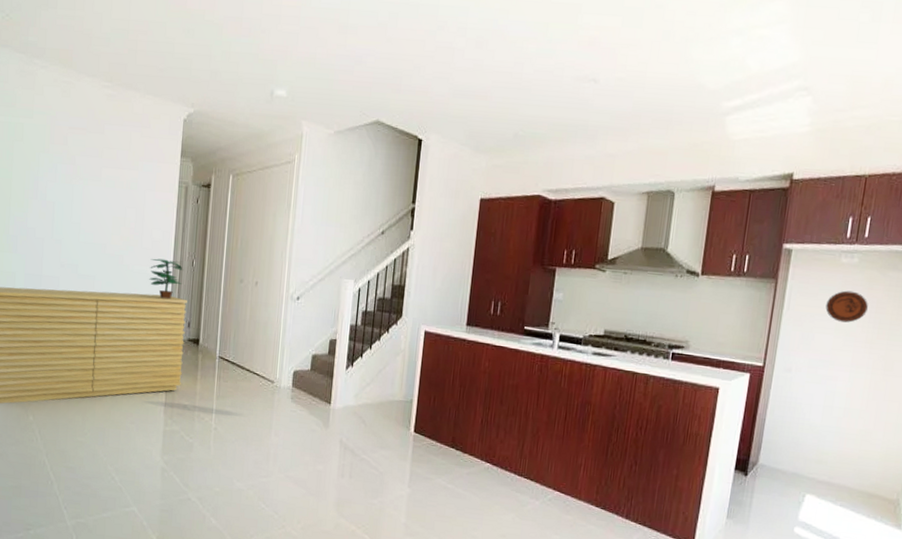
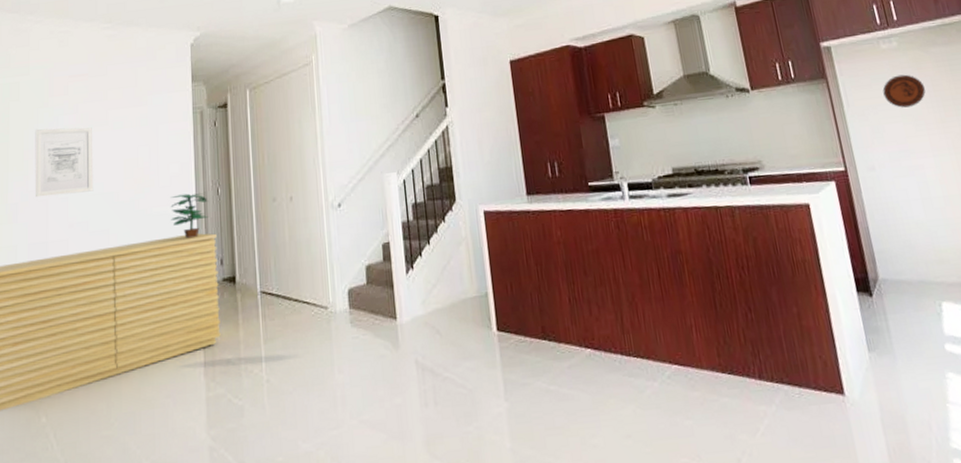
wall art: none [33,171,87,239] -> present [35,127,94,198]

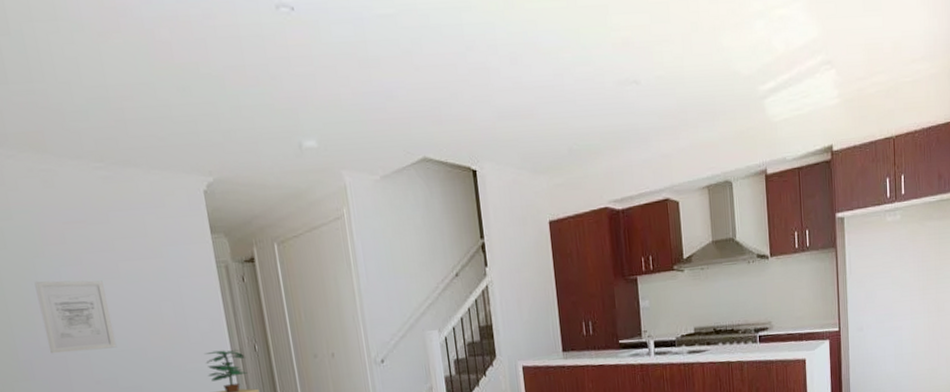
decorative plate: present [882,74,926,108] -> none [881,245,915,276]

